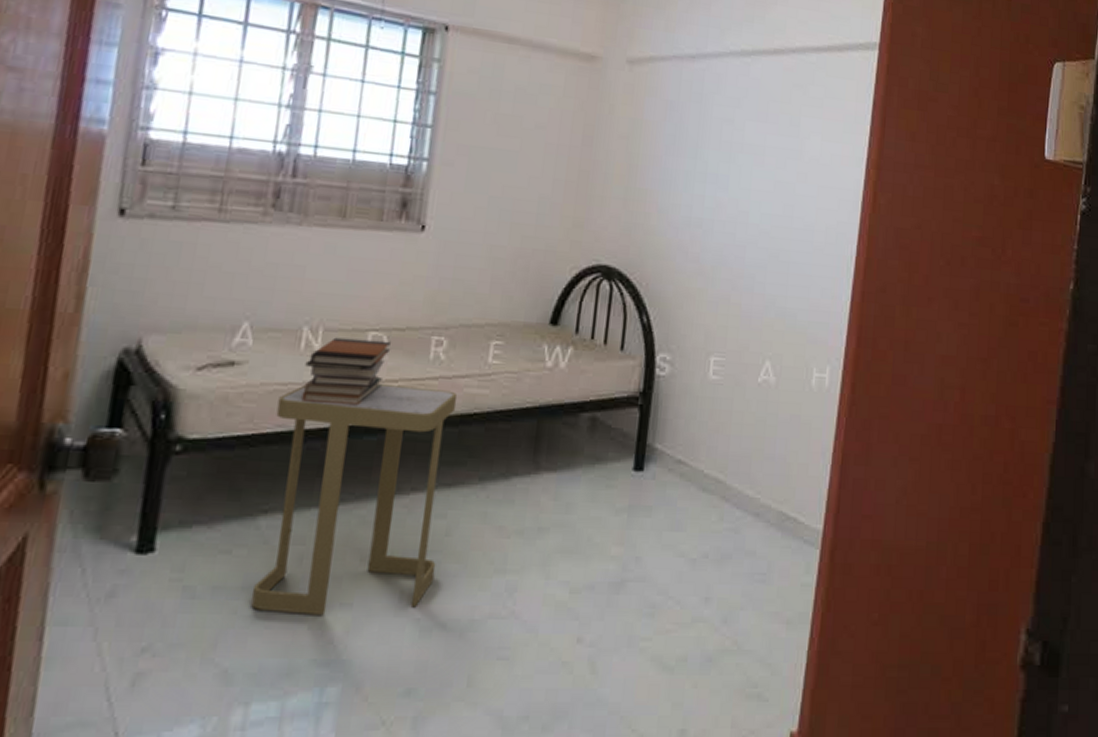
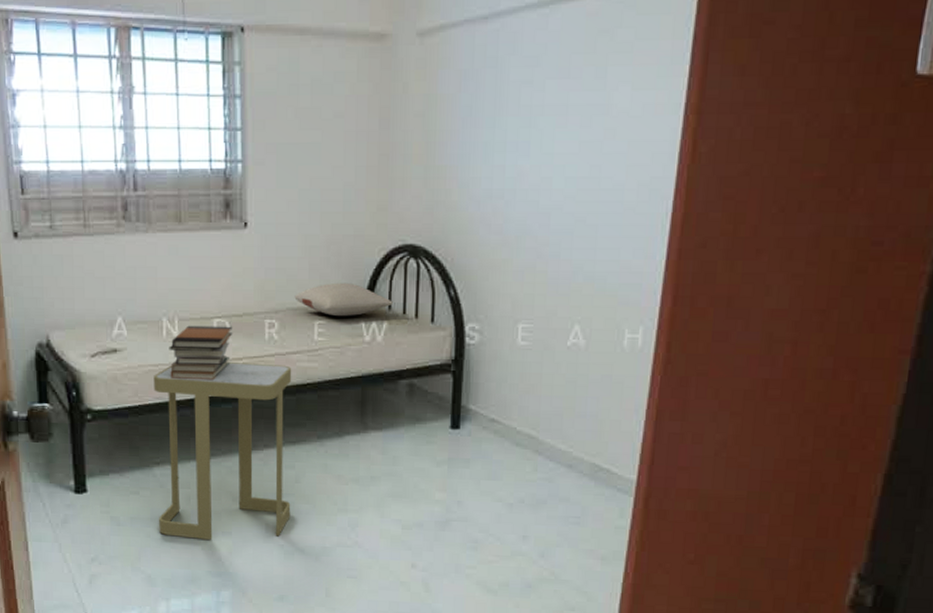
pillow: none [470,299,581,339] -> present [294,282,393,317]

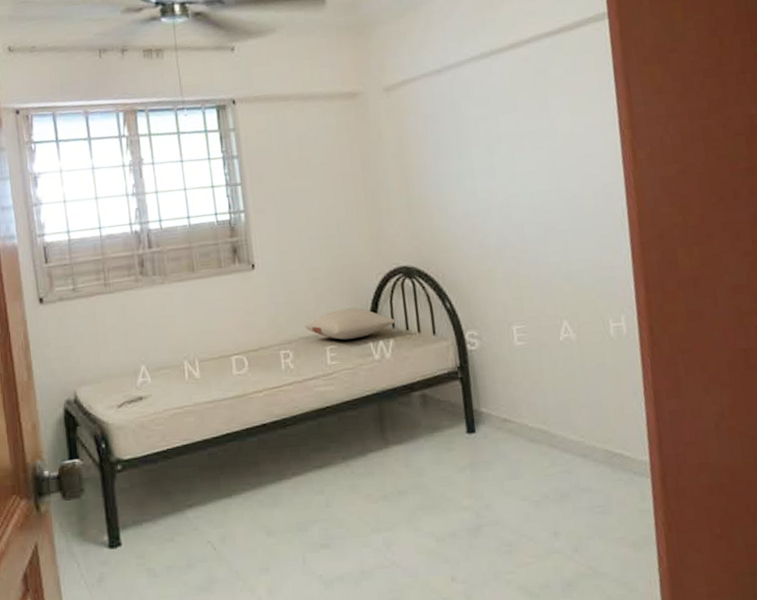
side table: present [153,362,292,540] -> none [179,392,326,581]
book stack: present [169,325,233,381] -> none [192,361,252,419]

